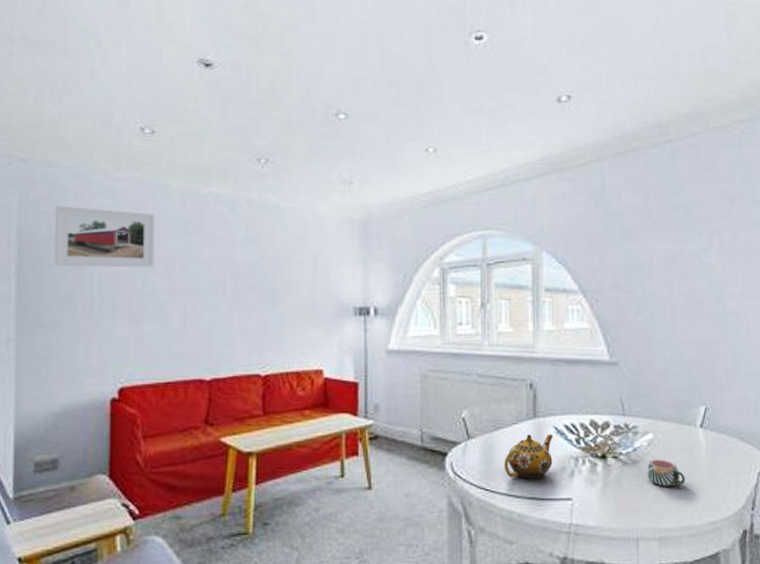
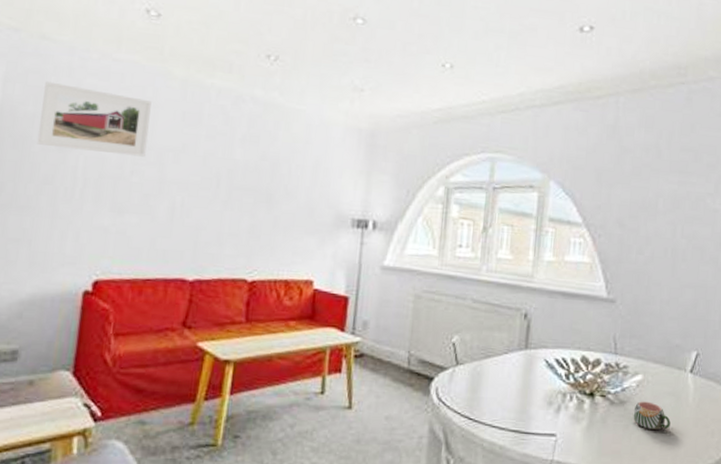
teapot: present [504,434,553,479] -> none [490,365,543,412]

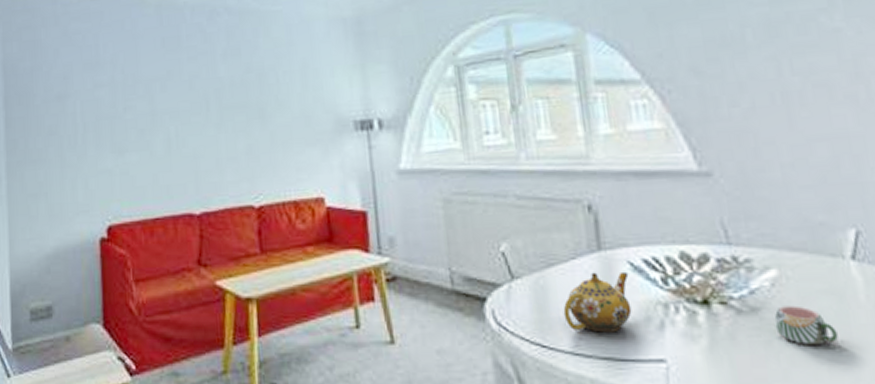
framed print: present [36,81,152,157] -> none [37,33,134,97]
teapot: none [490,365,543,412] -> present [563,271,632,333]

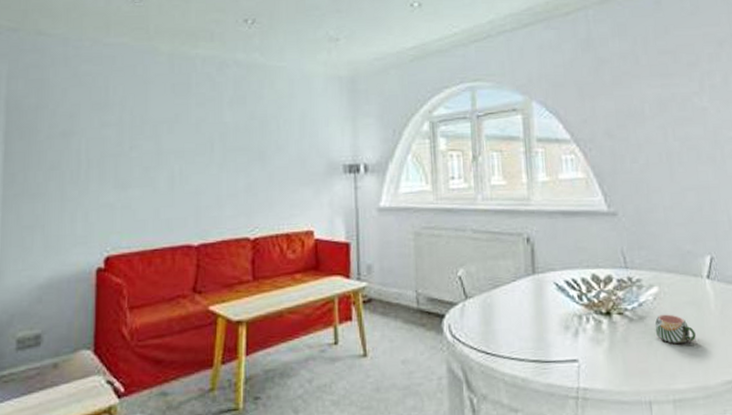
teapot: present [563,271,632,333] -> none [504,290,555,341]

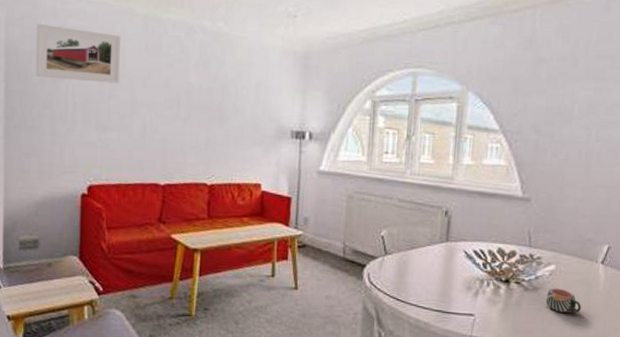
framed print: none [41,73,142,134] -> present [35,23,120,84]

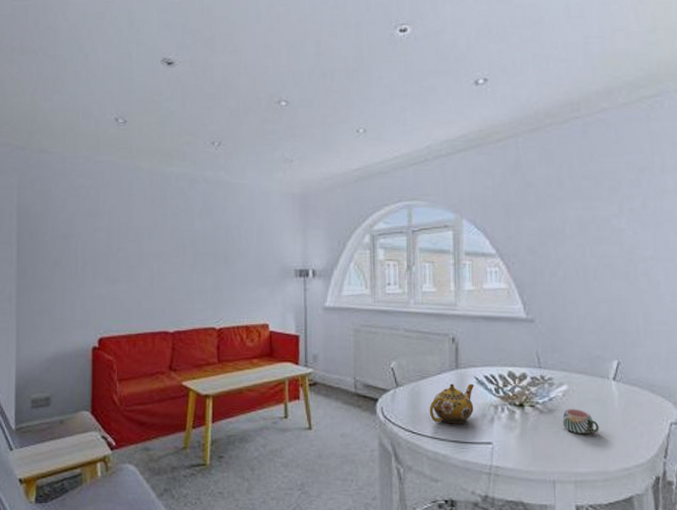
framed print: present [35,23,120,84] -> none [46,185,127,237]
teapot: none [415,255,463,295] -> present [429,383,474,424]

